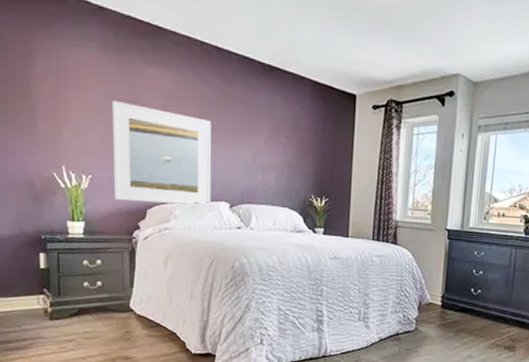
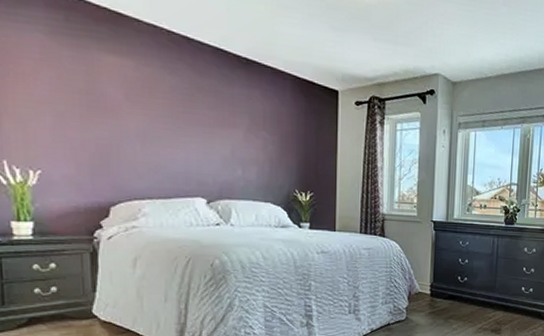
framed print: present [111,99,212,205] -> none [64,88,186,201]

